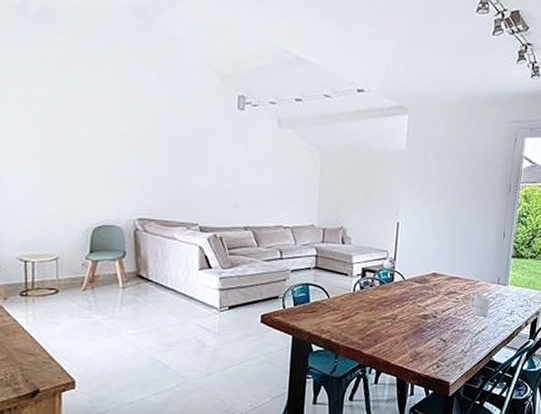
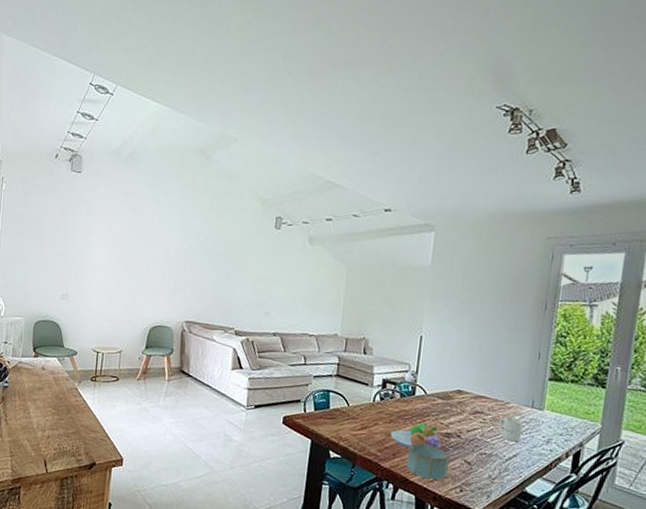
fruit bowl: none [371,307,420,334] -> present [390,423,442,449]
bowl: none [388,327,428,361] -> present [407,442,451,481]

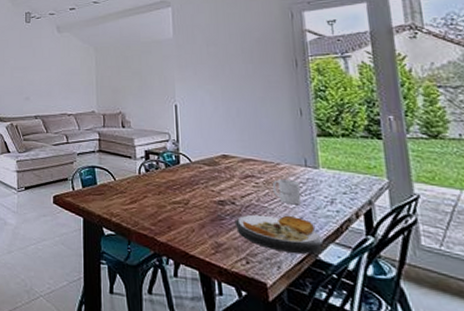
fruit bowl: present [390,423,442,449] -> none [162,192,217,221]
bowl: present [407,442,451,481] -> none [182,213,230,253]
plate: none [456,448,533,487] -> present [234,214,324,254]

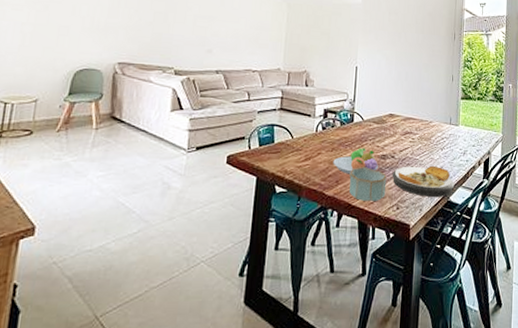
fruit bowl: none [162,192,217,221] -> present [333,148,379,174]
bowl: none [182,213,230,253] -> present [349,167,387,202]
mug: present [272,179,302,205] -> none [424,135,445,157]

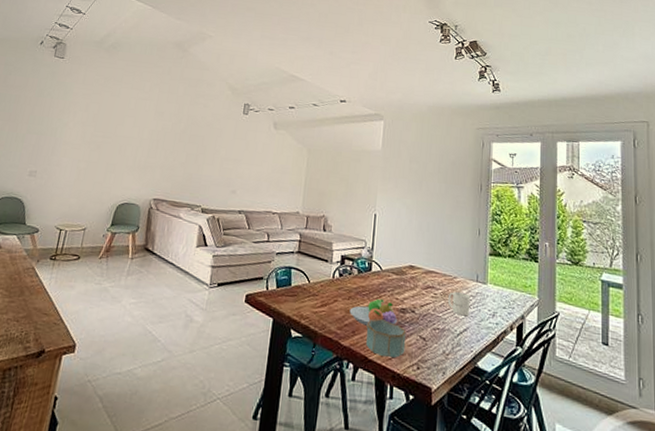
plate: present [392,165,455,197] -> none [412,323,483,362]
mug: none [424,135,445,157] -> present [447,292,471,317]

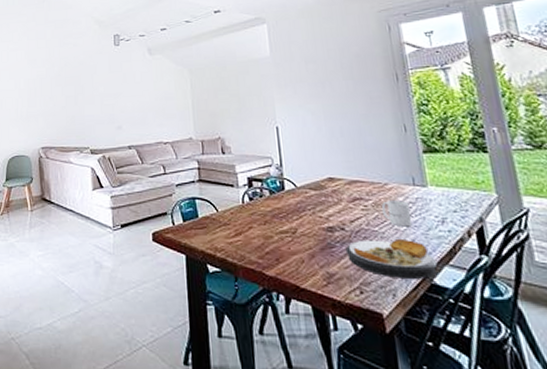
fruit bowl: present [349,298,398,326] -> none [268,219,327,251]
bowl: present [366,319,406,359] -> none [291,242,342,285]
plate: none [412,323,483,362] -> present [345,238,438,279]

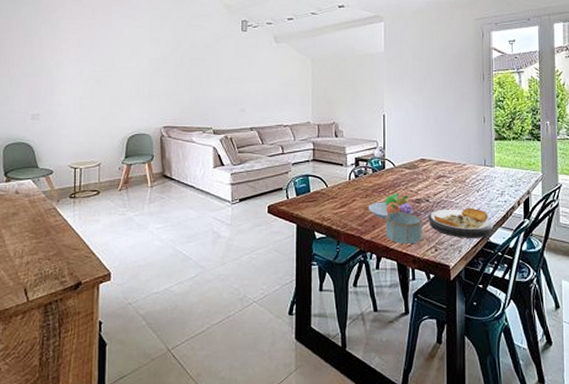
fruit bowl: none [268,219,327,251] -> present [368,193,414,219]
bowl: none [291,242,342,285] -> present [385,211,423,245]
mug: present [381,201,413,227] -> none [458,178,480,199]

